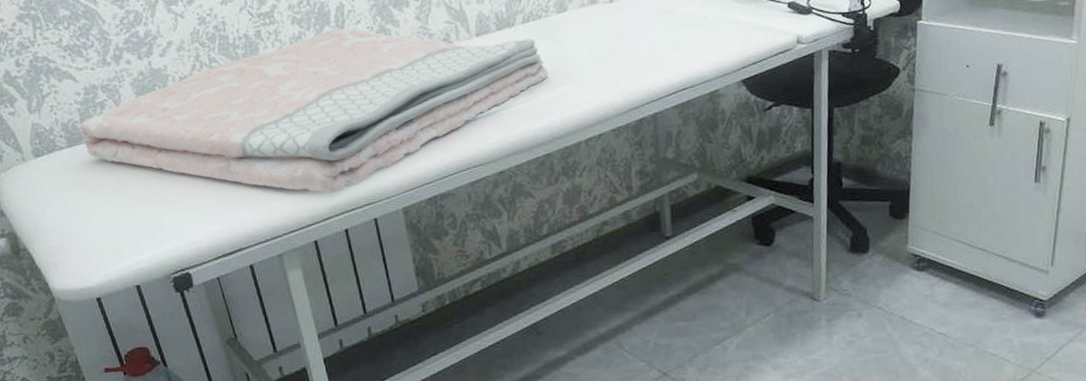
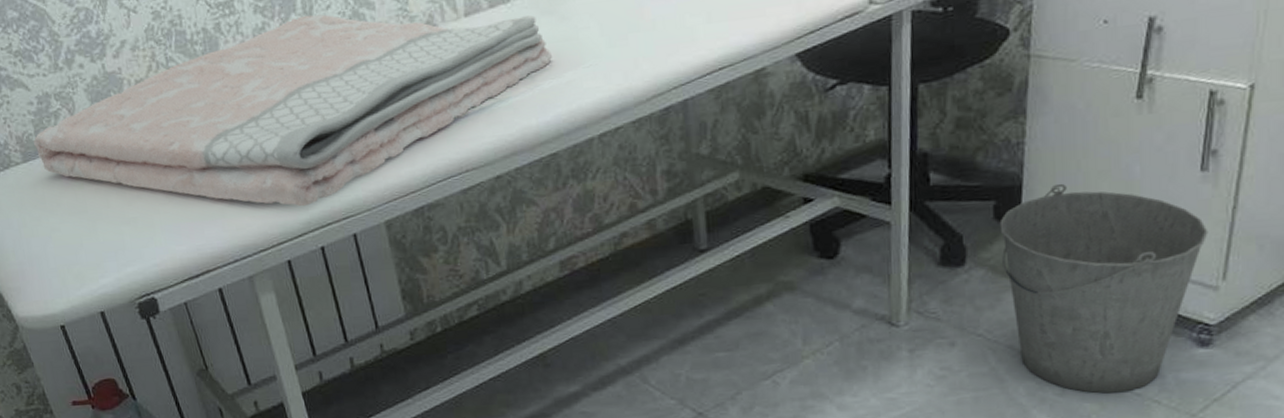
bucket: none [893,189,1041,354] -> present [999,183,1208,394]

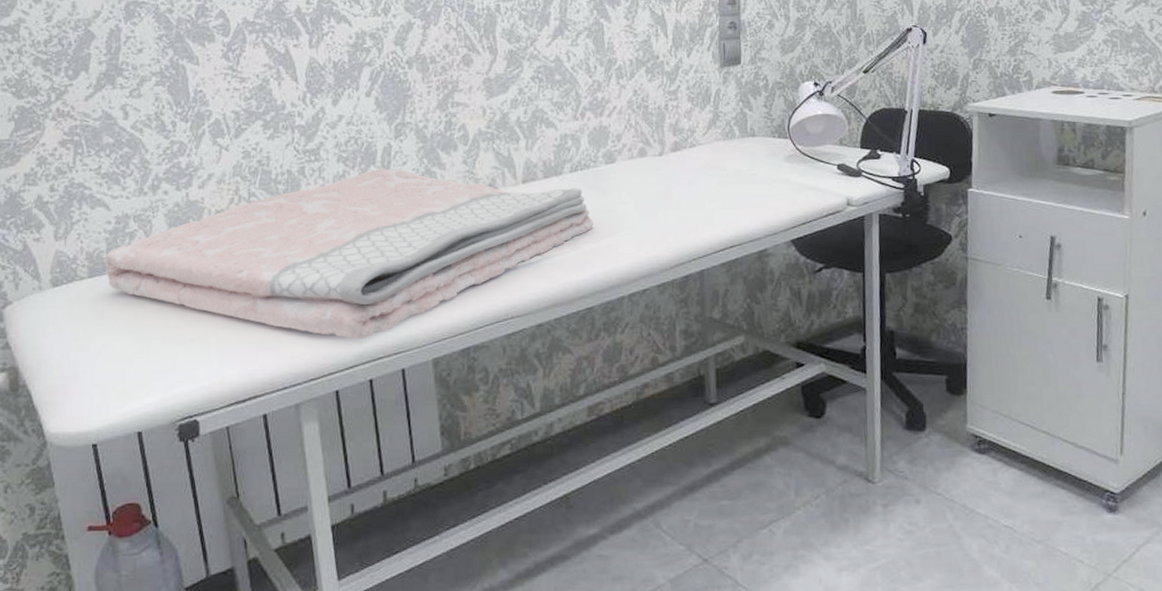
bucket: present [999,183,1208,394] -> none [951,364,1107,552]

